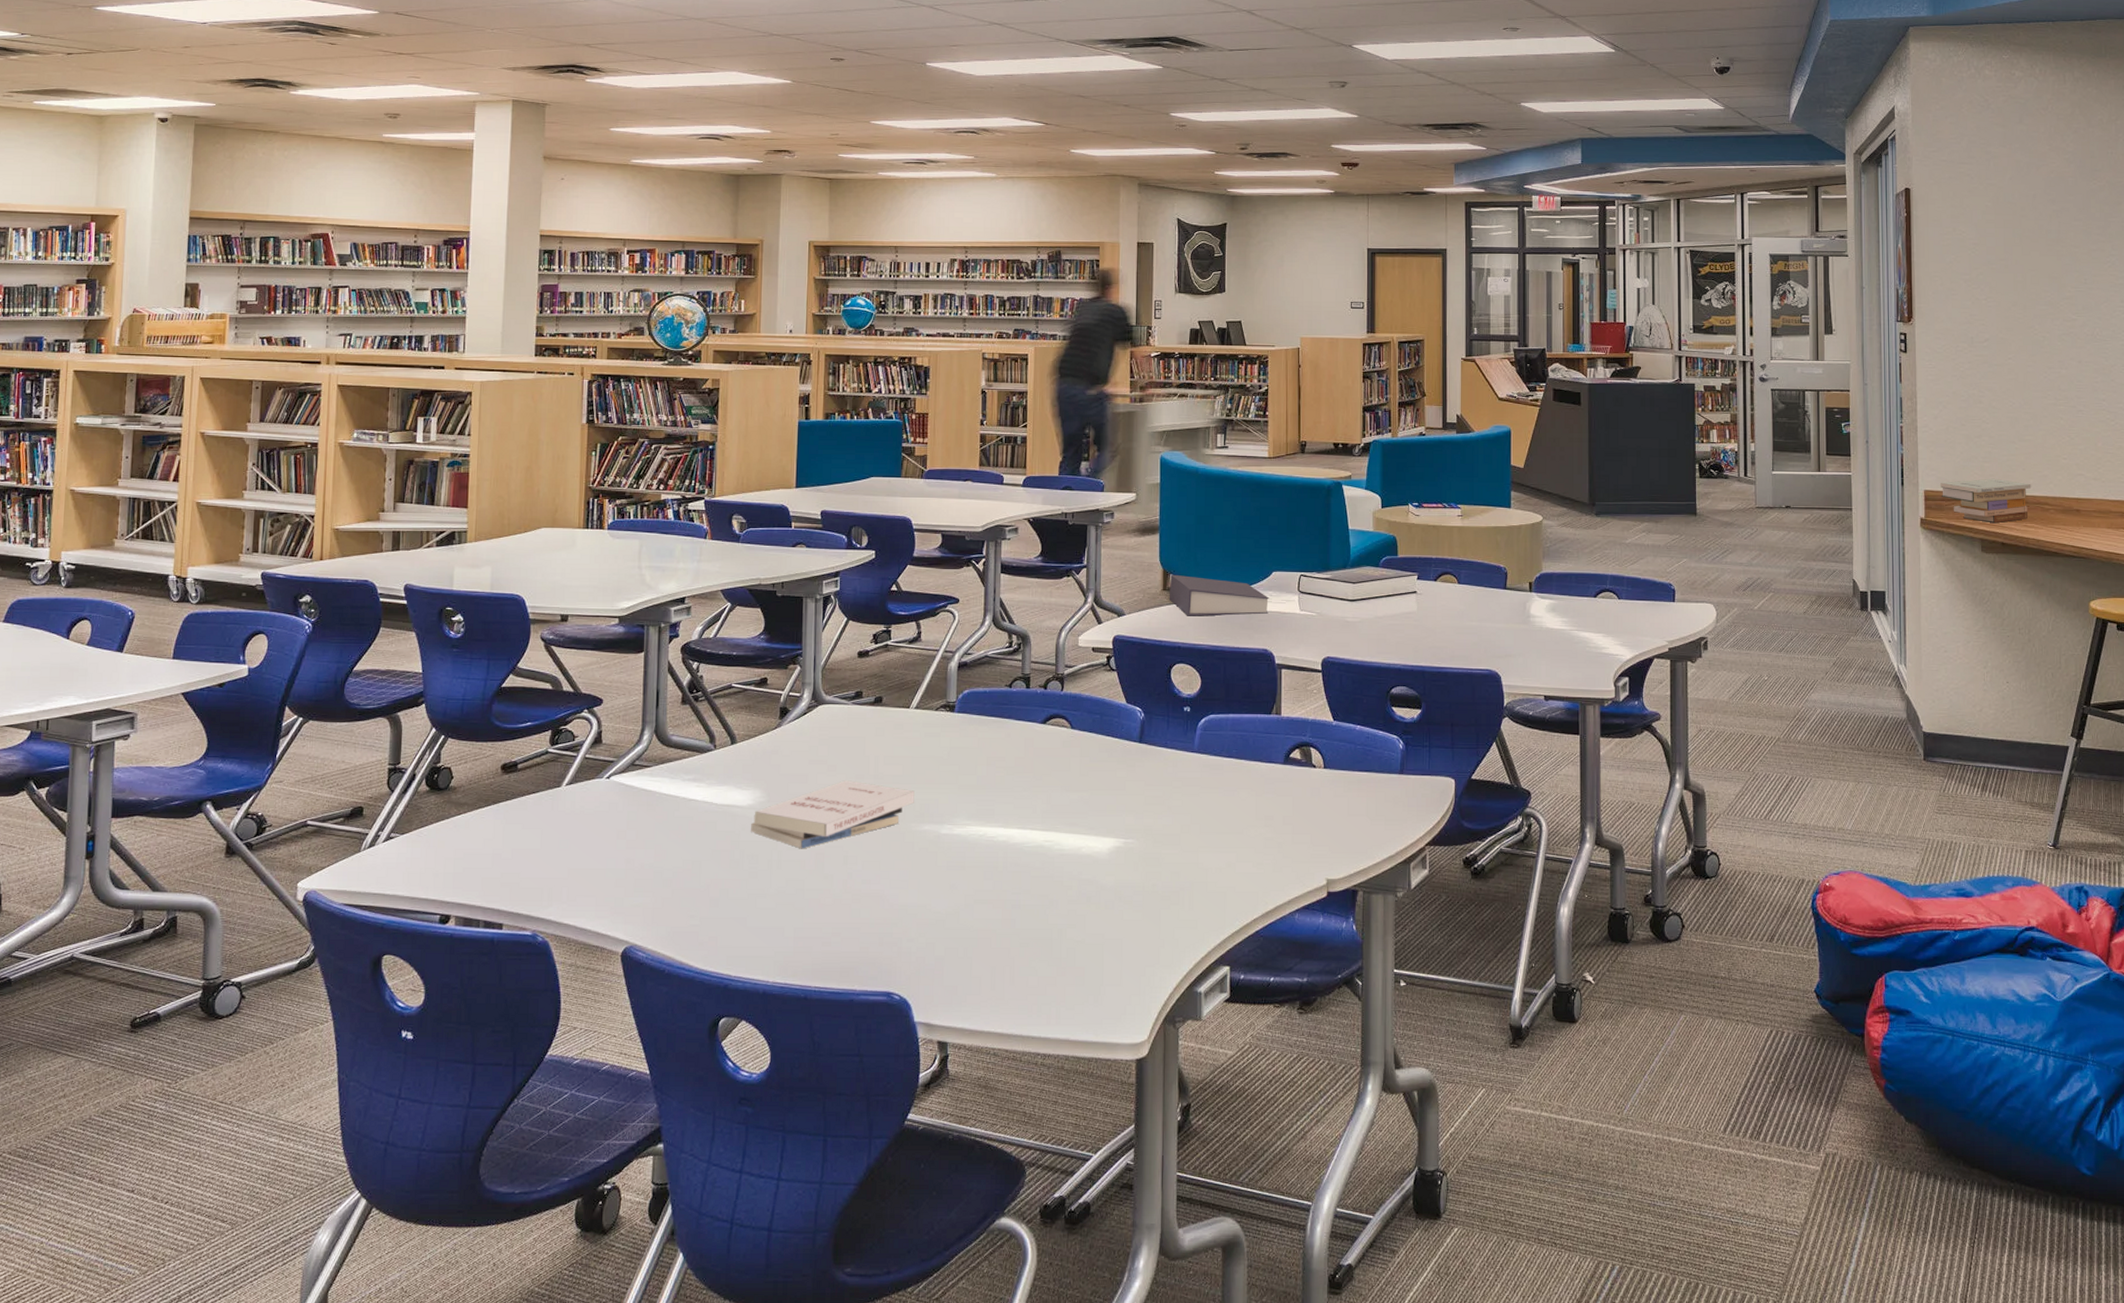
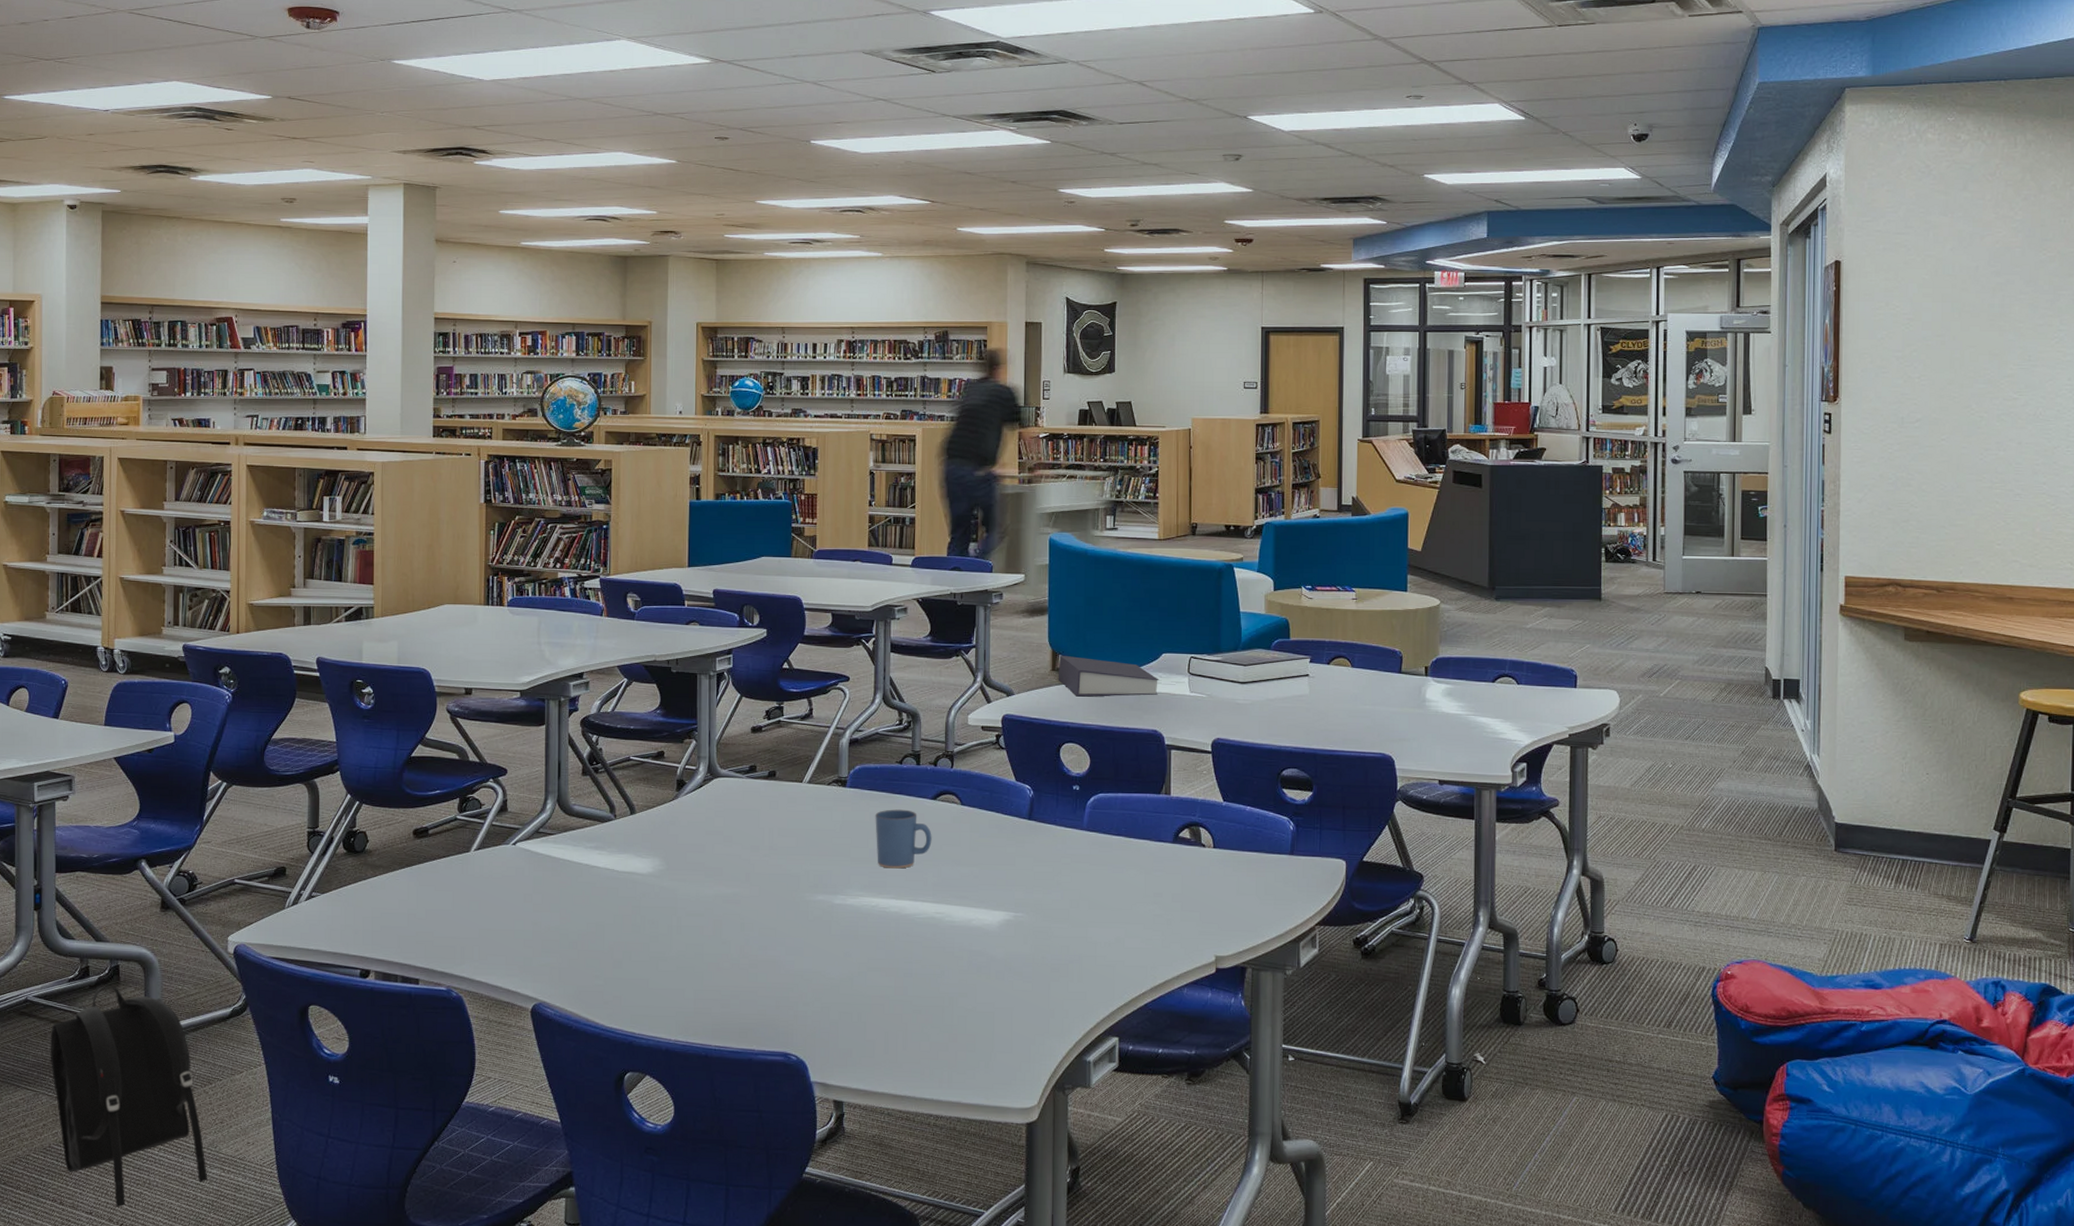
backpack: none [95,939,265,1183] -> present [50,985,208,1207]
books: present [751,780,914,849] -> none [651,851,808,916]
mug: none [983,734,1041,796] -> present [875,809,932,869]
books: present [1941,478,2031,524] -> none [1862,564,1961,611]

